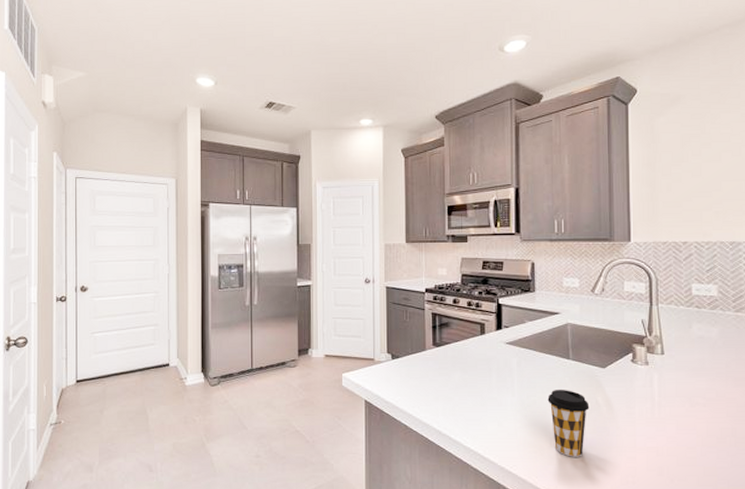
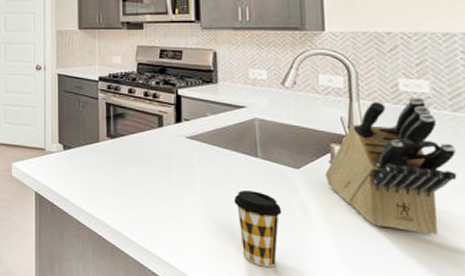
knife block: none [627,299,737,421] -> present [325,96,457,236]

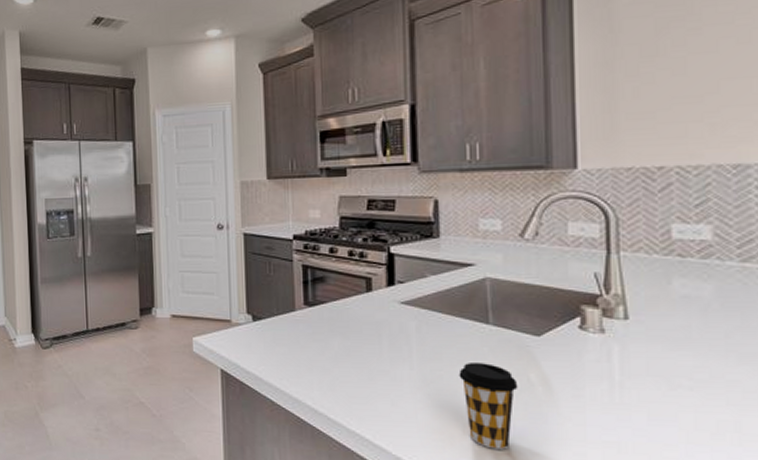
knife block: present [325,96,457,236] -> none [573,245,743,411]

